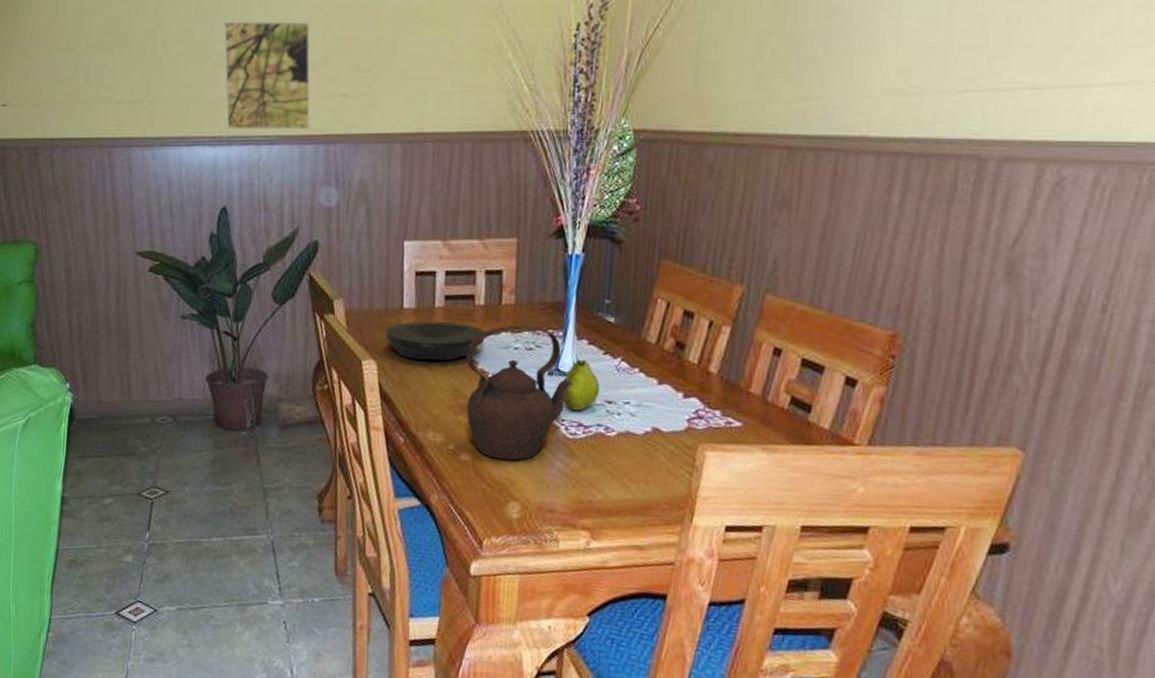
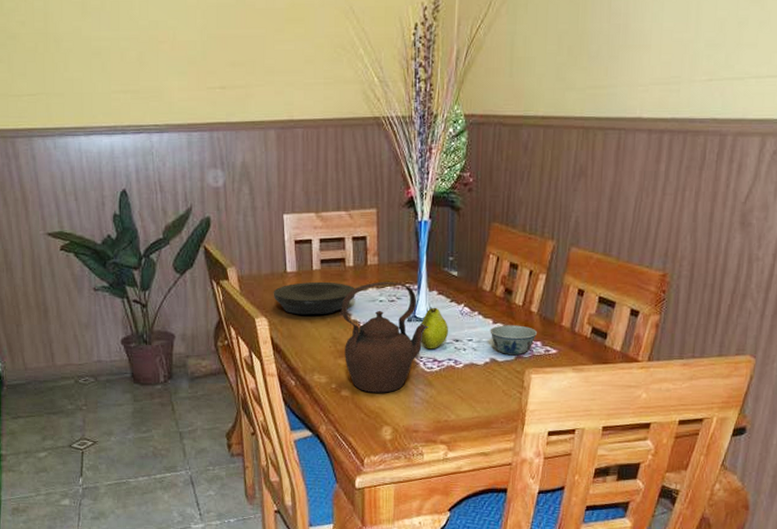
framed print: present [224,20,311,130] -> none [109,19,195,120]
bowl: none [653,386,717,426] -> present [490,325,538,356]

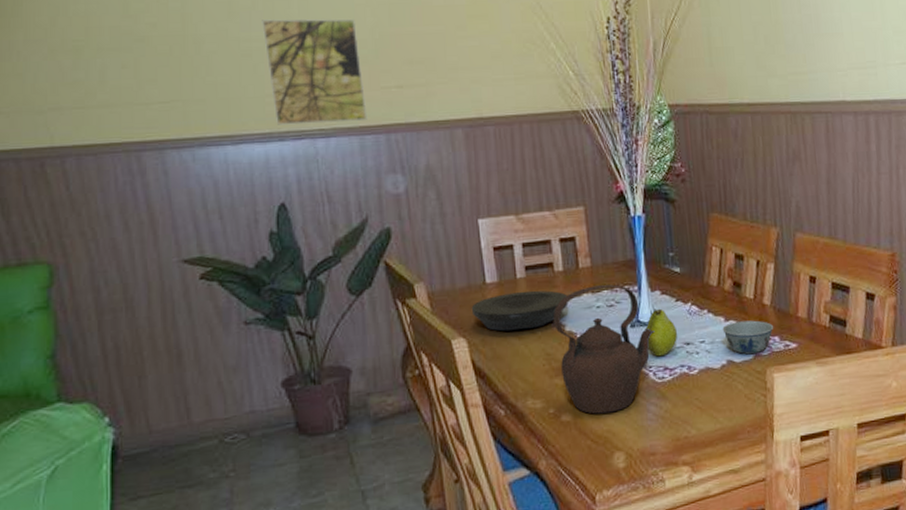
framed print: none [109,19,195,120] -> present [262,18,368,125]

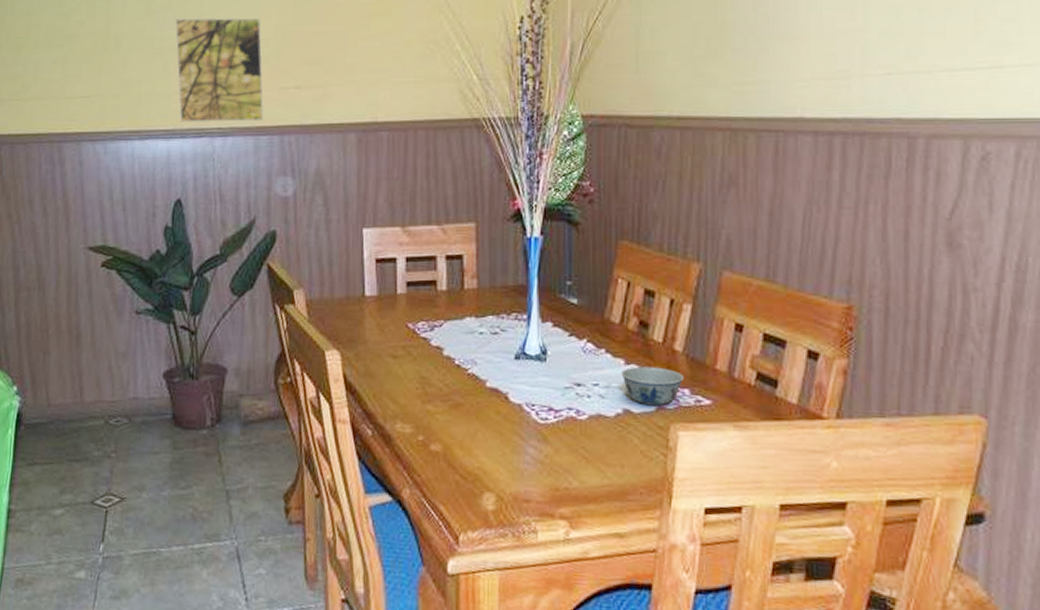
plate: present [471,290,569,331] -> none [347,308,449,349]
teapot: present [553,284,655,414] -> none [431,310,542,449]
fruit: present [645,308,678,357] -> none [531,342,568,395]

